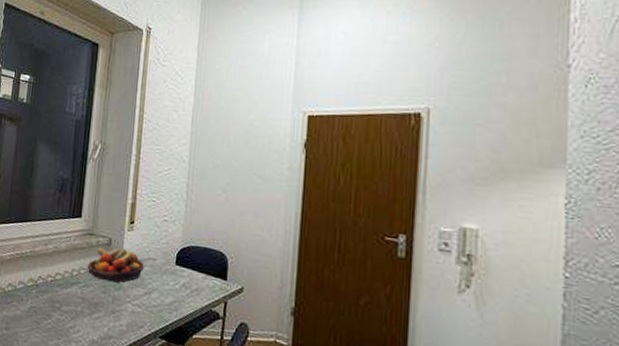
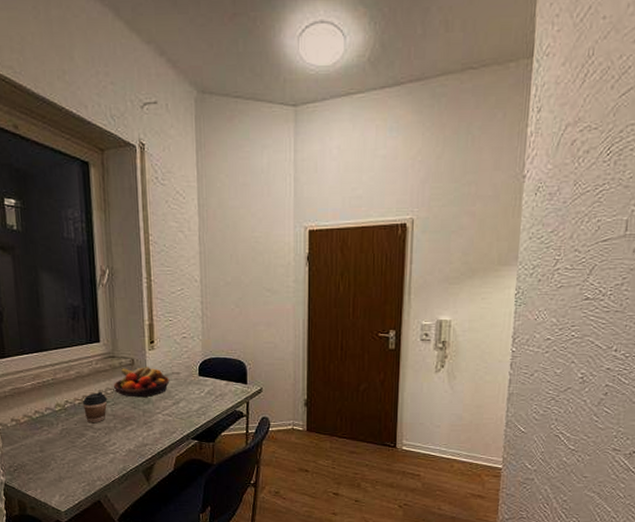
coffee cup: none [54,270,80,305] -> present [82,391,108,424]

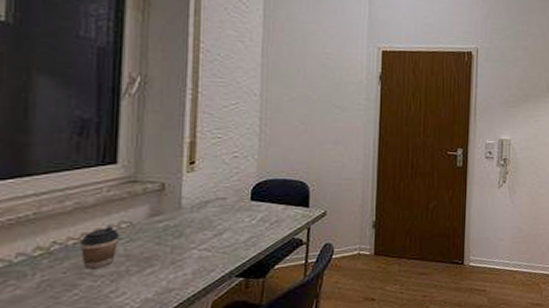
fruit bowl: present [114,366,170,398] -> none [132,191,212,231]

